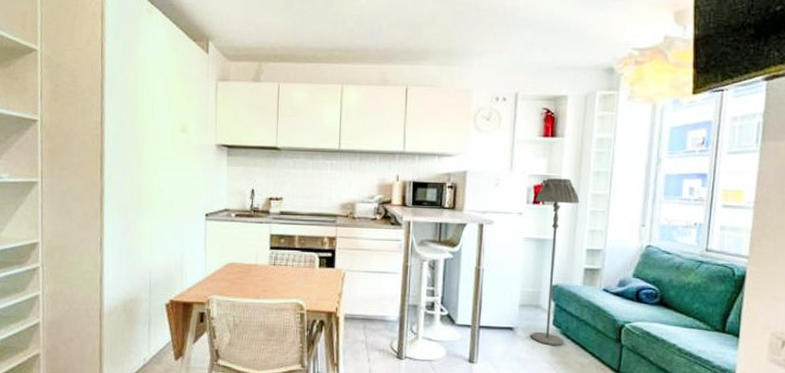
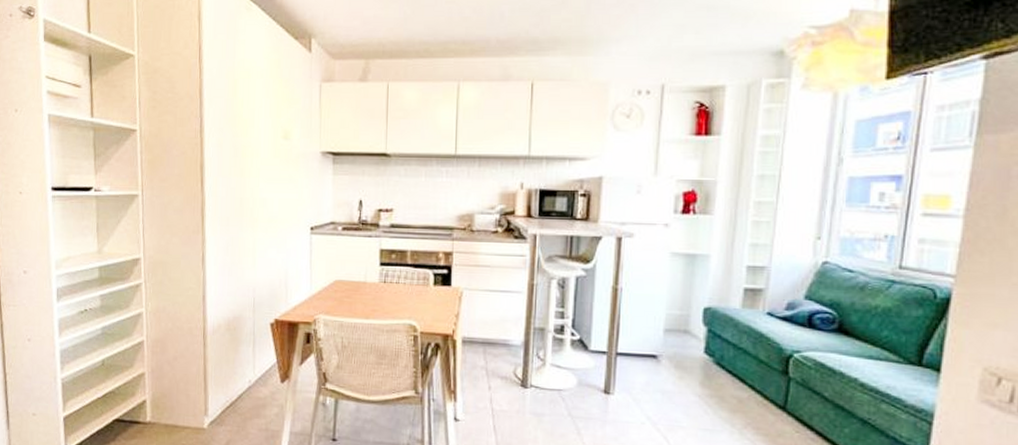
floor lamp: present [531,178,580,346] -> none [677,184,739,378]

